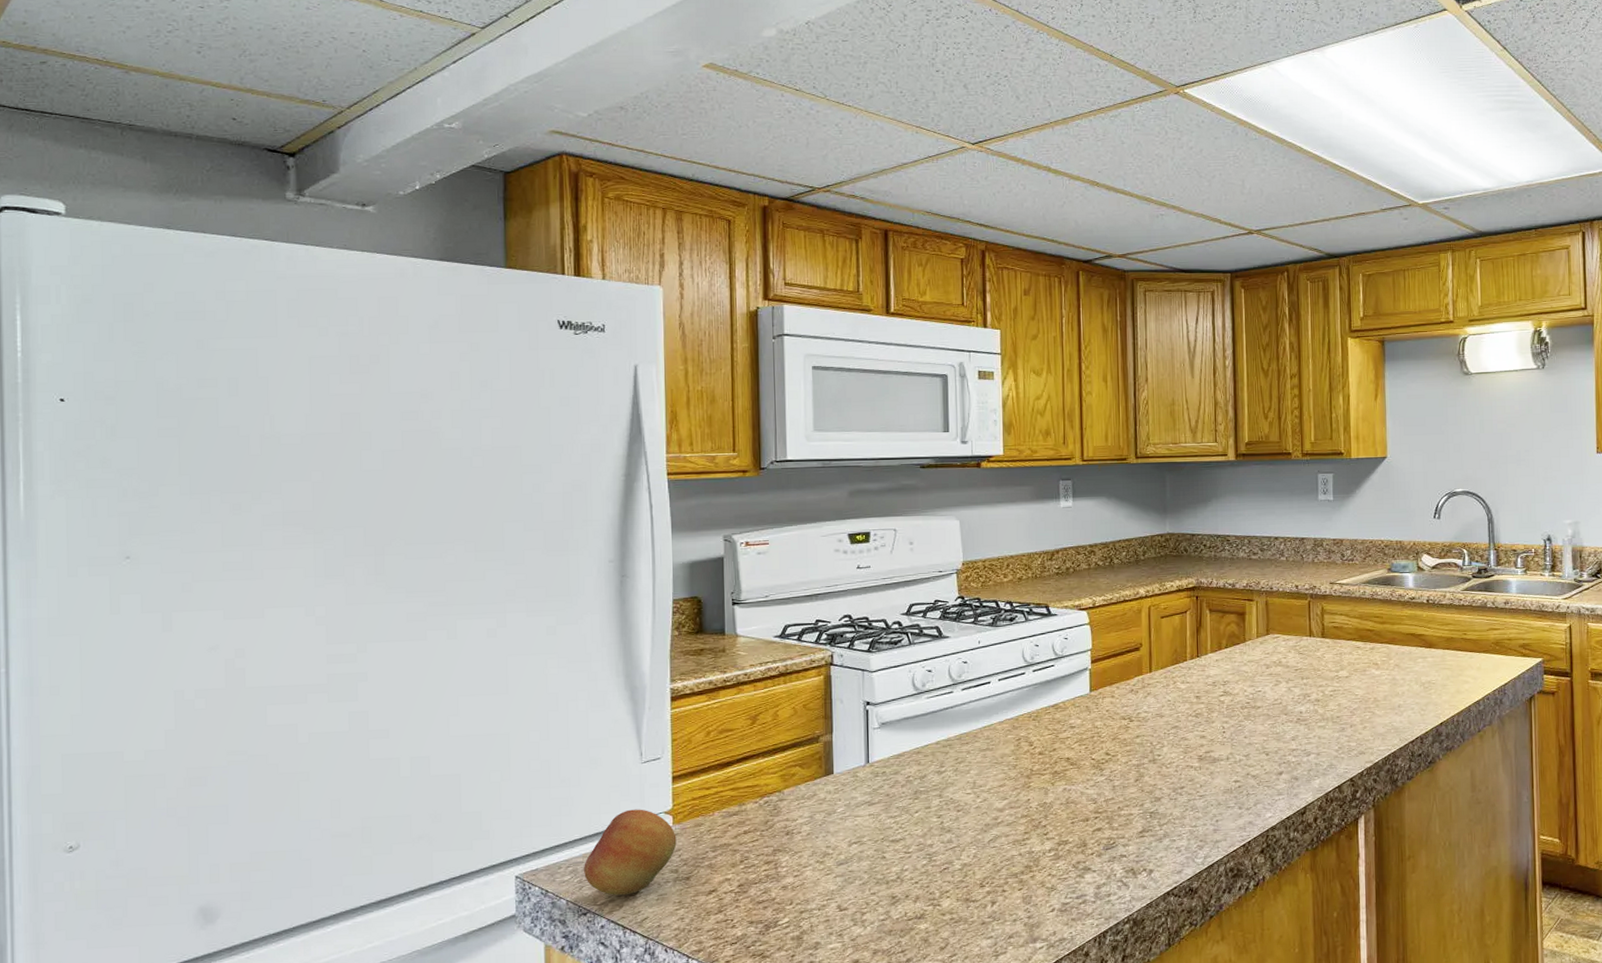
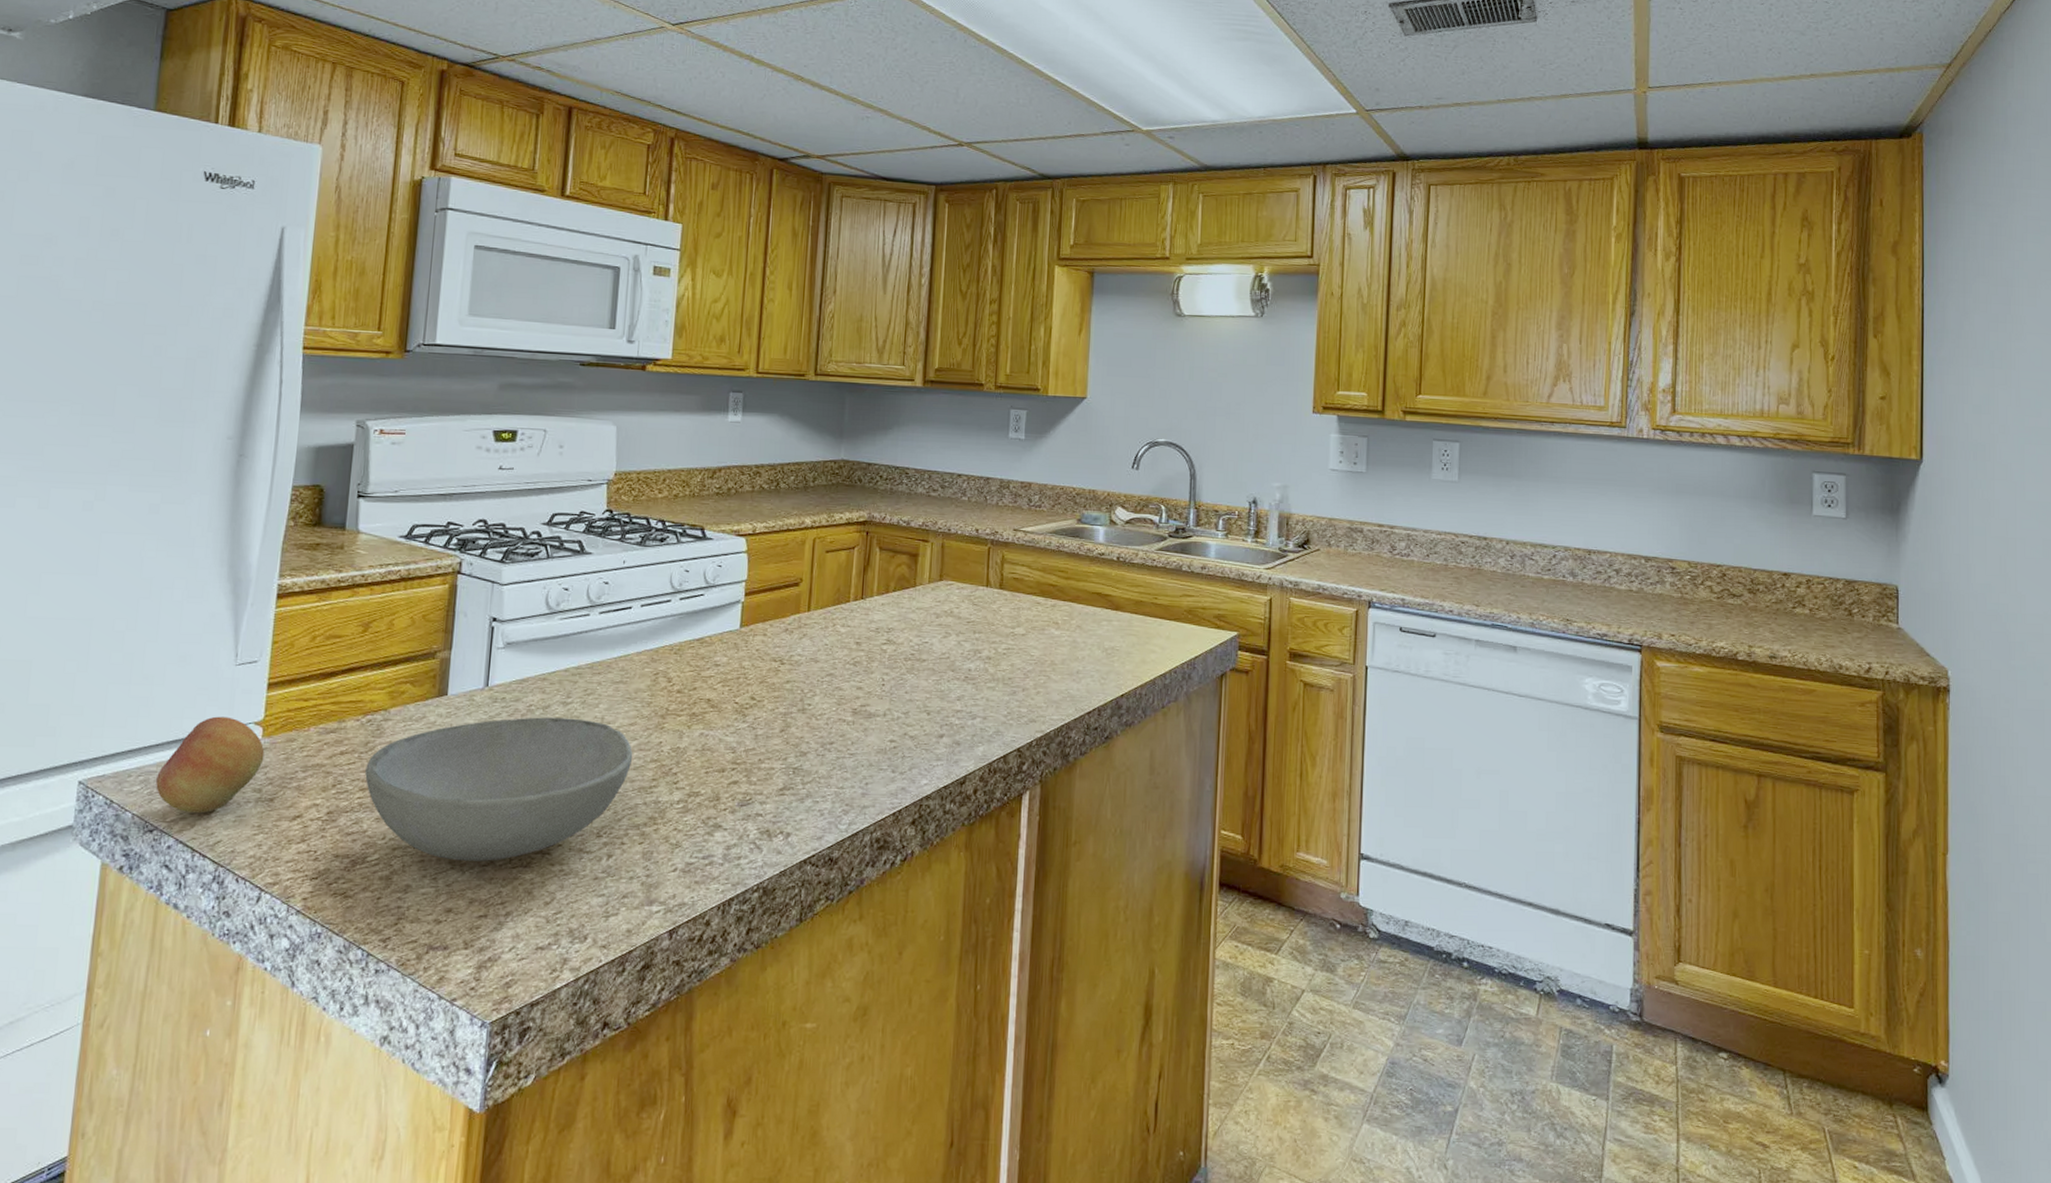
bowl: none [768,785,1005,918] -> present [365,717,633,861]

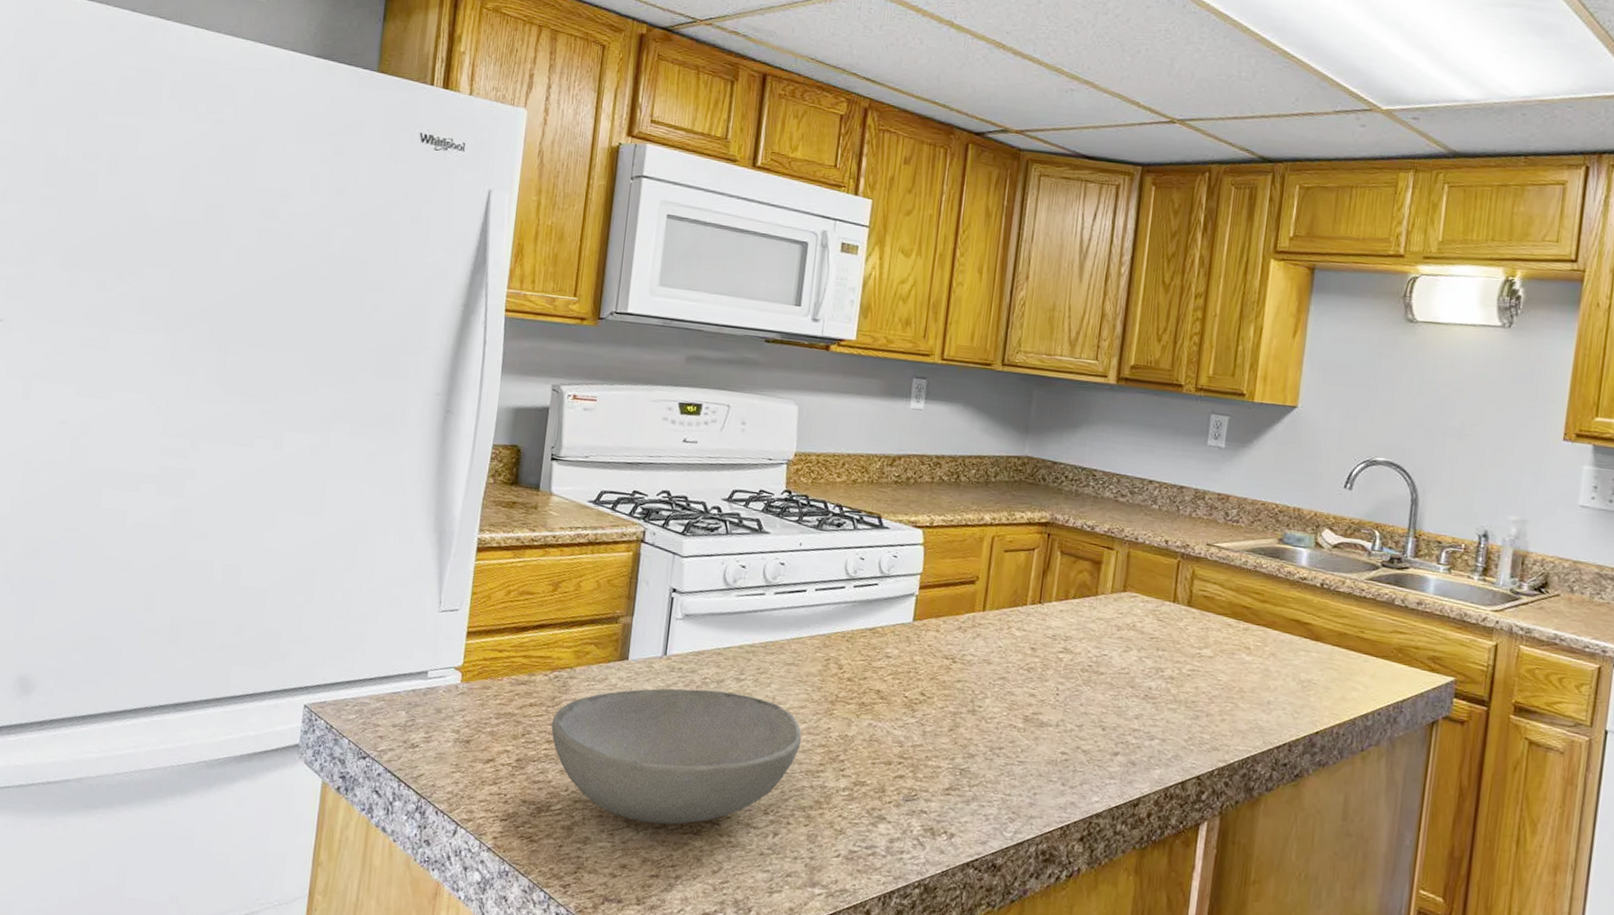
fruit: present [156,716,265,813] -> none [369,658,463,747]

